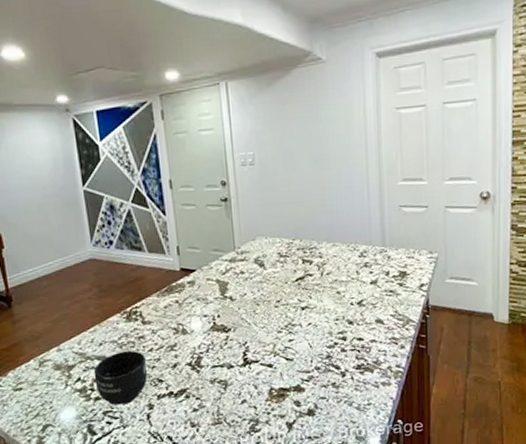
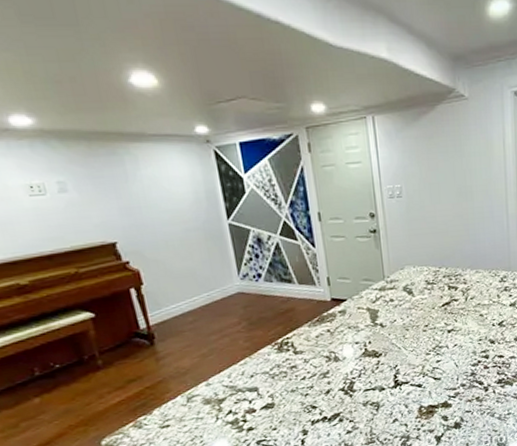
mug: present [93,350,148,405] -> none [245,380,301,434]

